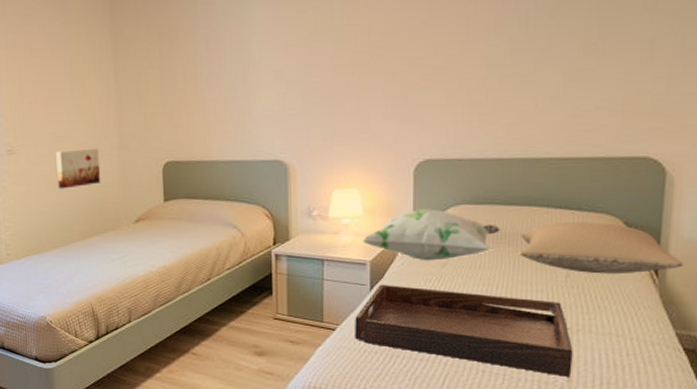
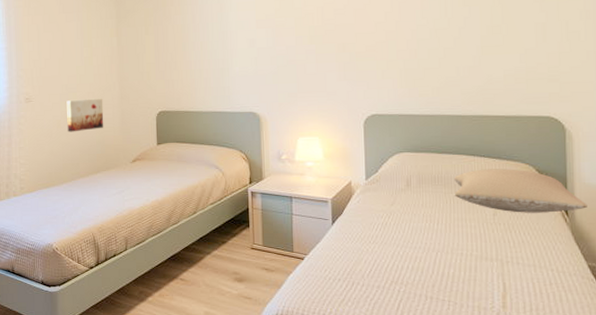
serving tray: present [355,284,573,377] -> none [320,219,506,303]
decorative pillow: present [362,209,501,261] -> none [324,155,437,200]

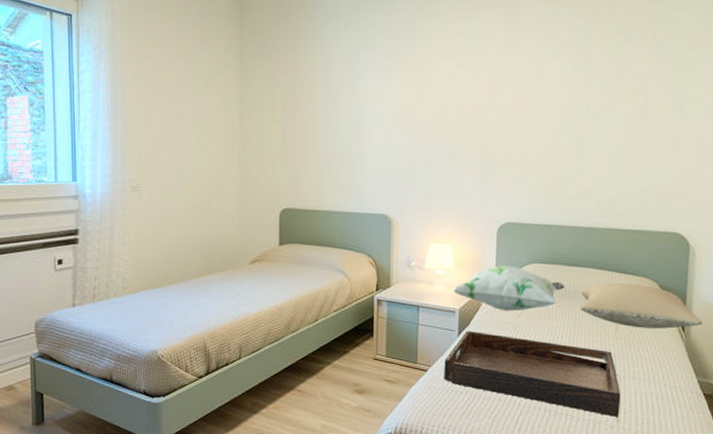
wall art: present [66,98,104,132] -> none [179,190,221,228]
serving tray: none [320,219,506,303] -> present [444,330,621,417]
decorative pillow: none [324,155,437,200] -> present [453,265,565,311]

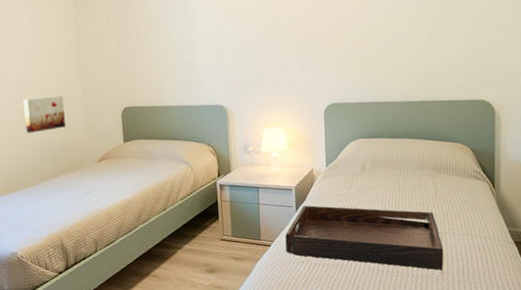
wall art: none [179,190,221,228] -> present [23,95,67,134]
decorative pillow: present [453,265,565,311] -> none [288,142,389,185]
pillow: present [580,283,703,329] -> none [402,149,510,189]

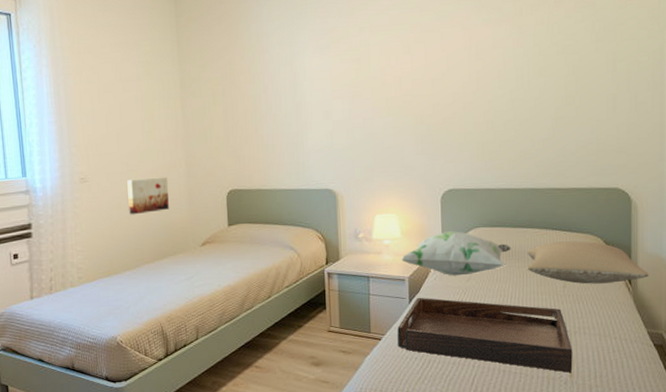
decorative pillow: none [288,142,389,185] -> present [401,231,511,276]
pillow: none [402,149,510,189] -> present [527,241,649,284]

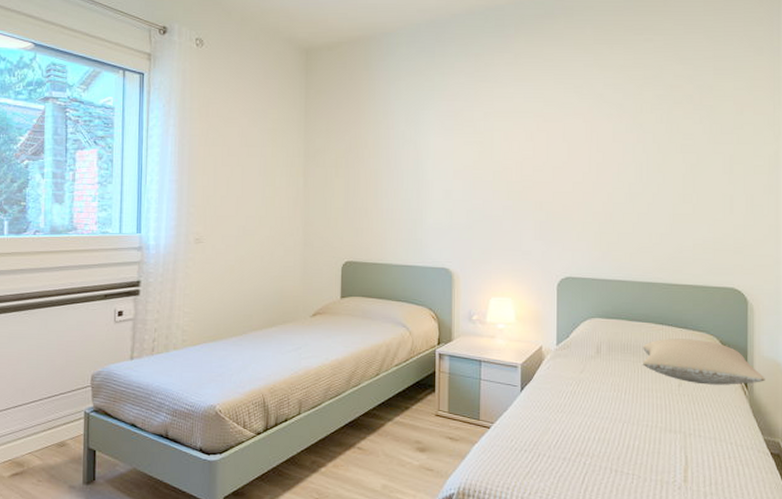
wall art: present [127,177,170,215] -> none [241,243,284,280]
serving tray: present [397,297,573,373] -> none [507,386,687,477]
decorative pillow: present [401,231,511,276] -> none [515,320,627,367]

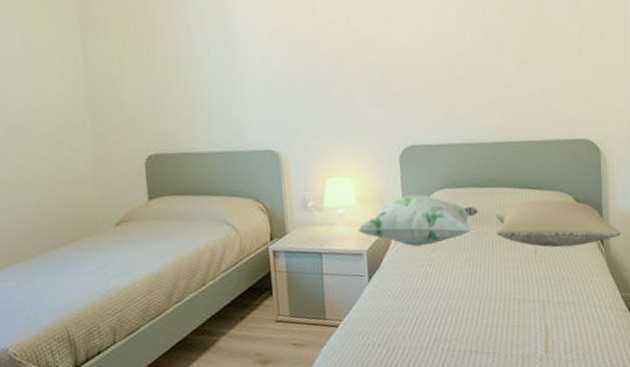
decorative pillow: none [515,320,627,367] -> present [358,194,479,247]

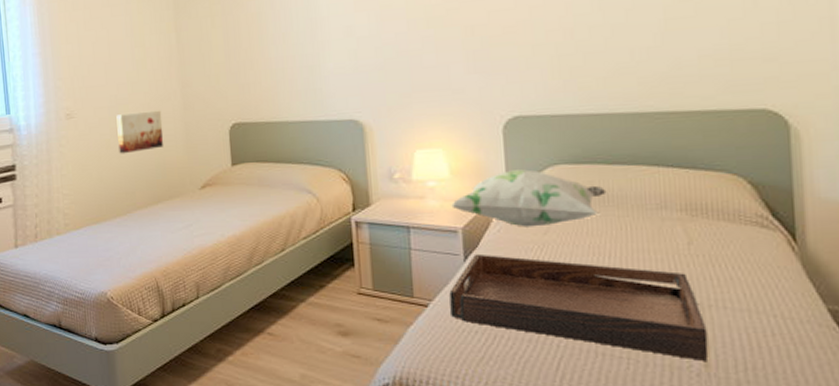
wall art: none [14,141,73,191] -> present [116,110,164,154]
serving tray: none [356,273,548,348] -> present [449,253,708,361]
pillow: present [496,199,621,248] -> none [631,181,825,241]

